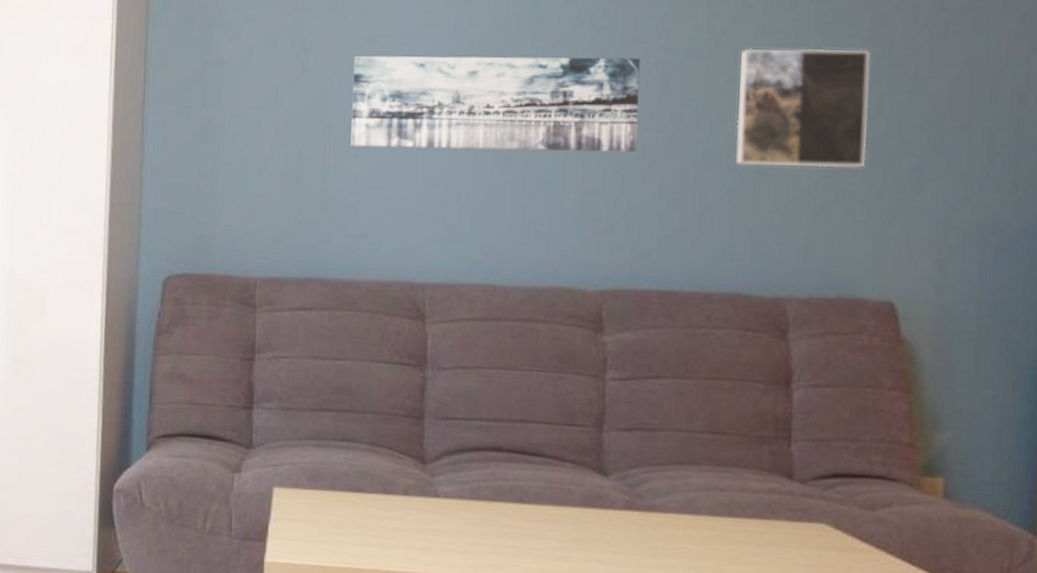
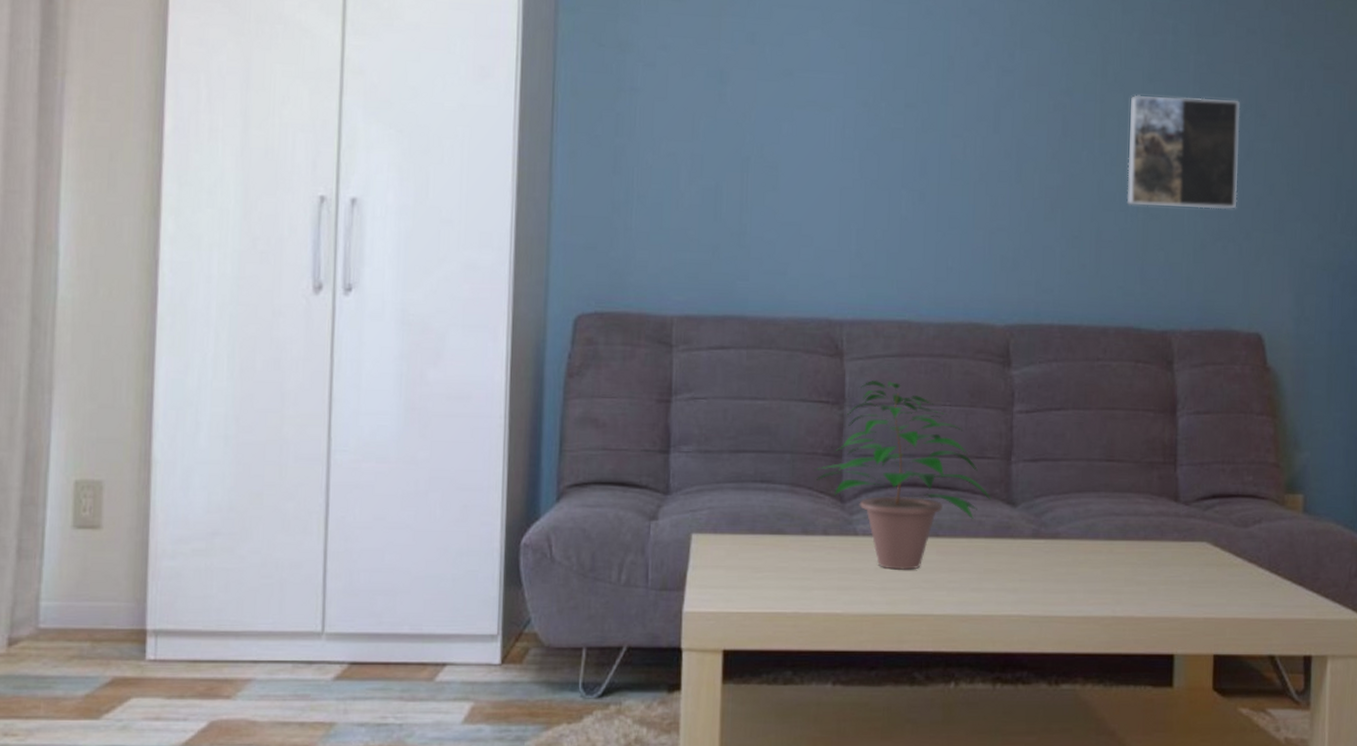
wall art: present [350,55,640,153] -> none [768,88,1042,192]
potted plant: none [394,343,581,535] -> present [813,379,991,570]

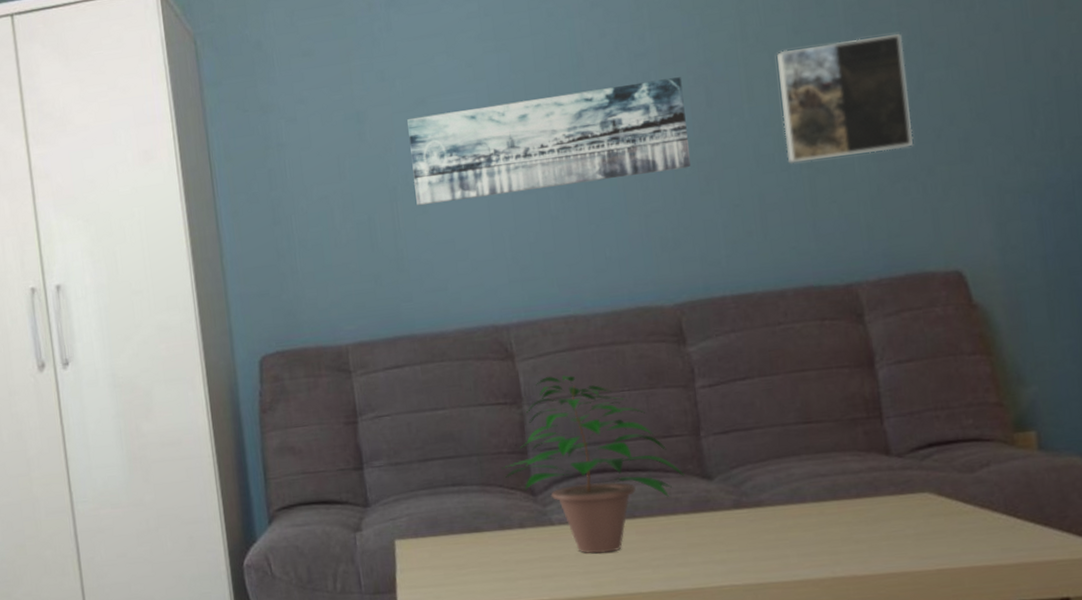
wall art: none [768,88,1042,192] -> present [407,77,691,206]

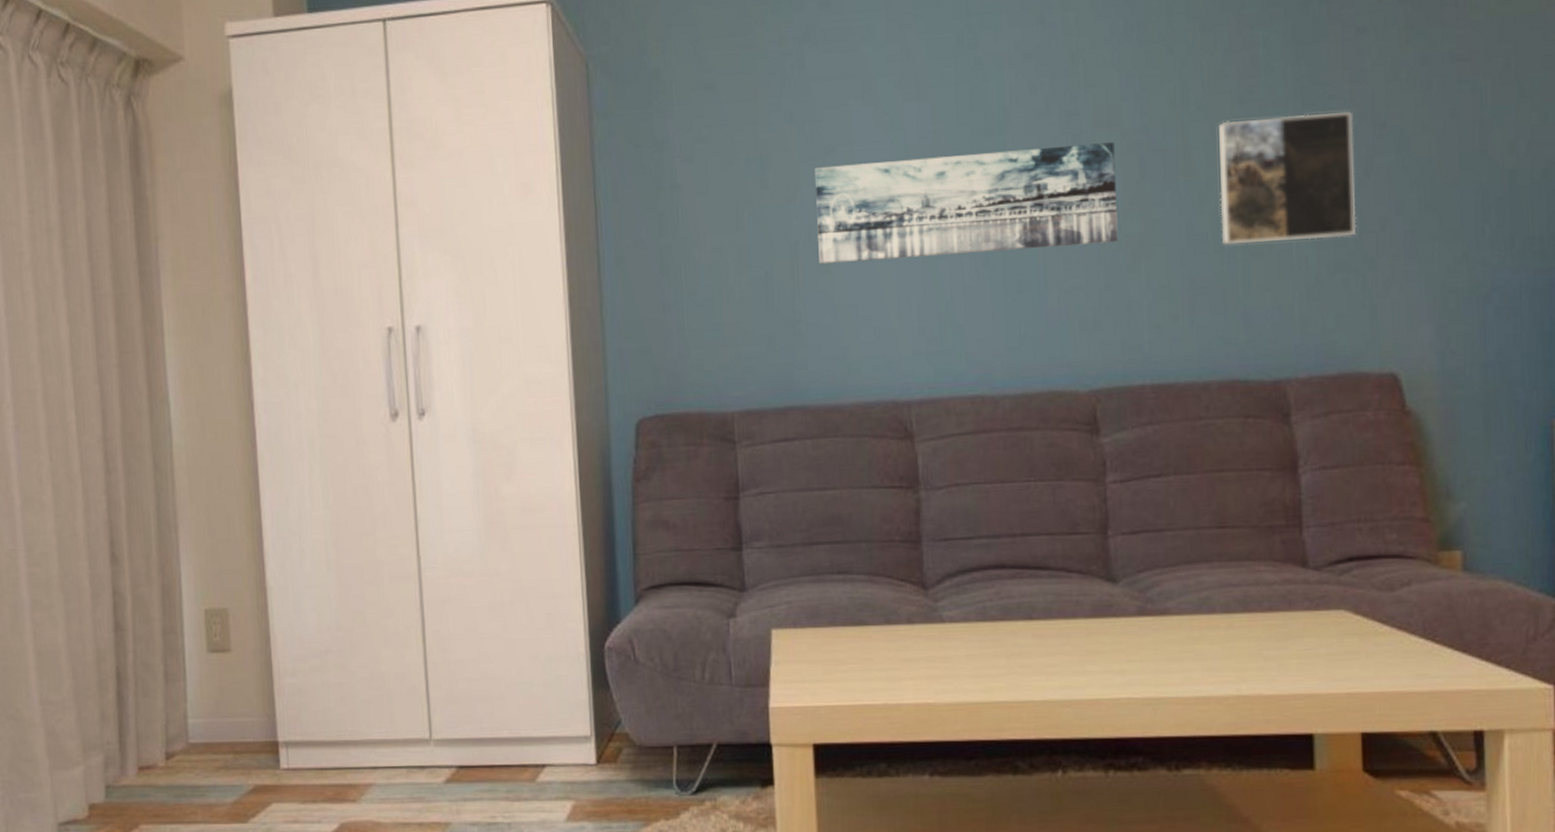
potted plant: present [501,375,685,554] -> none [891,460,1088,656]

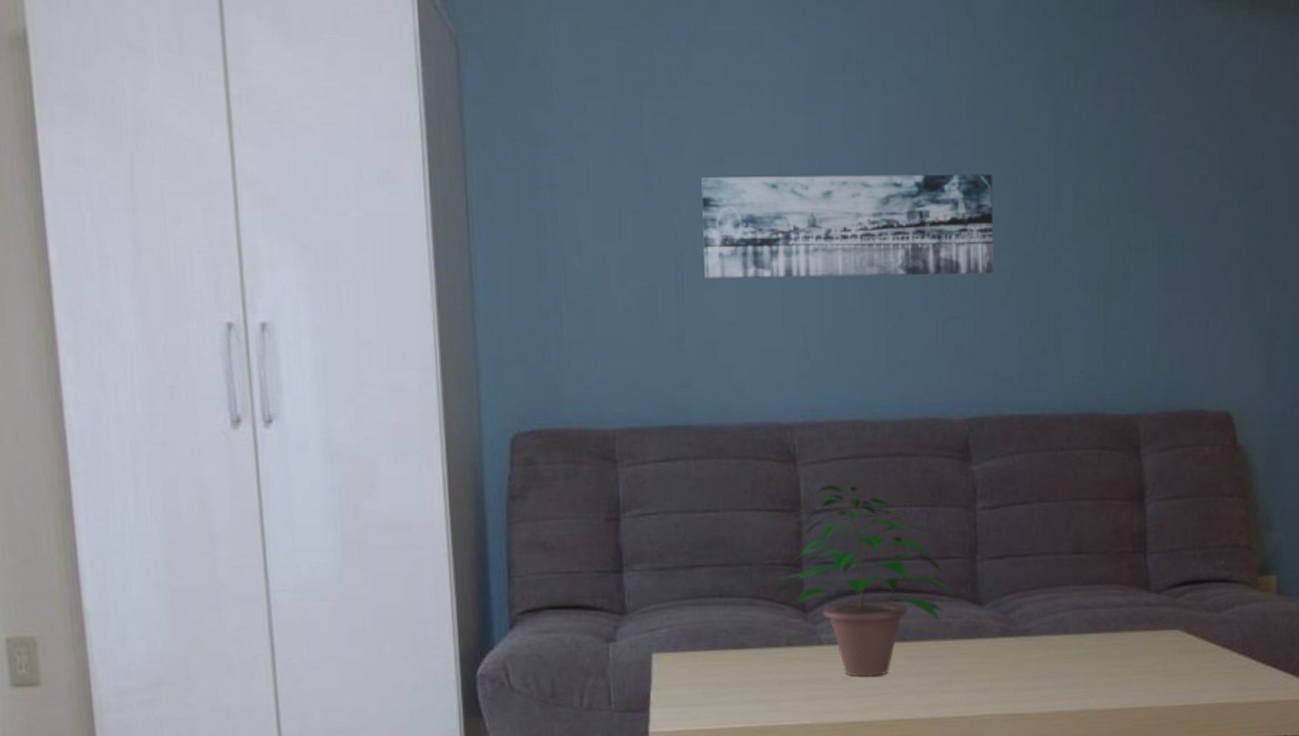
potted plant: none [891,460,1088,656] -> present [772,484,957,677]
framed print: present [1219,111,1357,245] -> none [1086,161,1203,283]

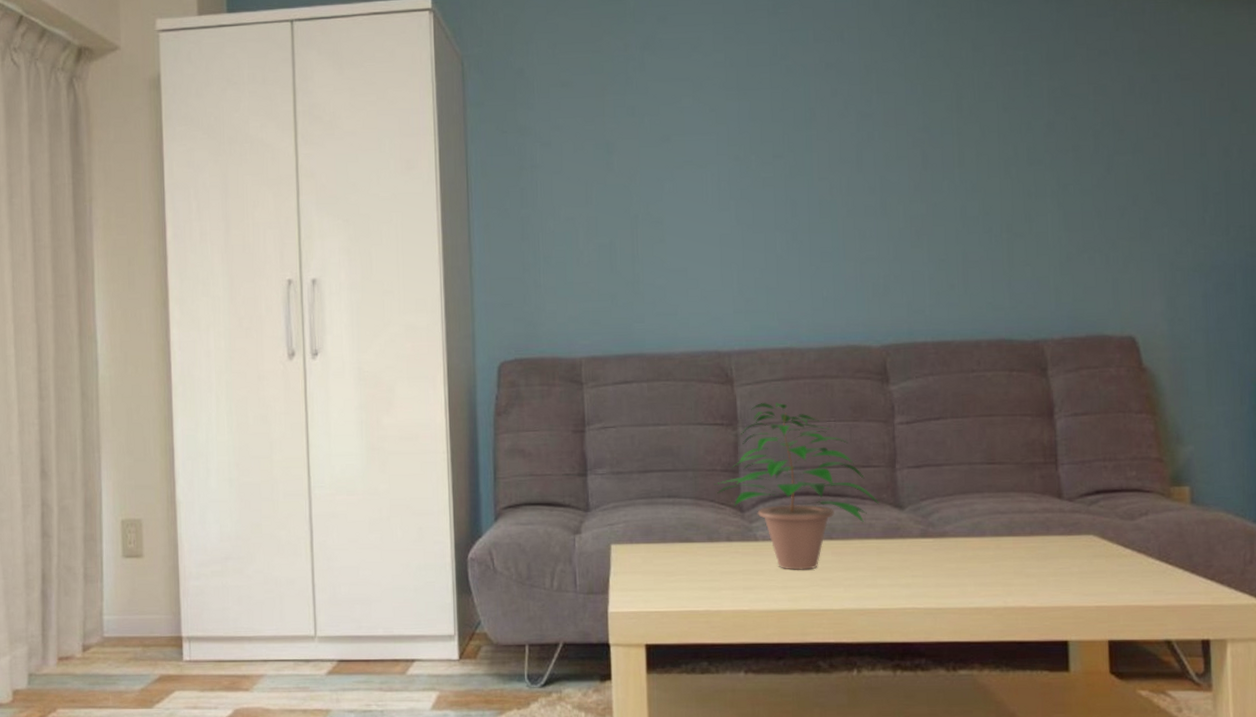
wall art: present [701,174,993,280] -> none [652,139,904,235]

